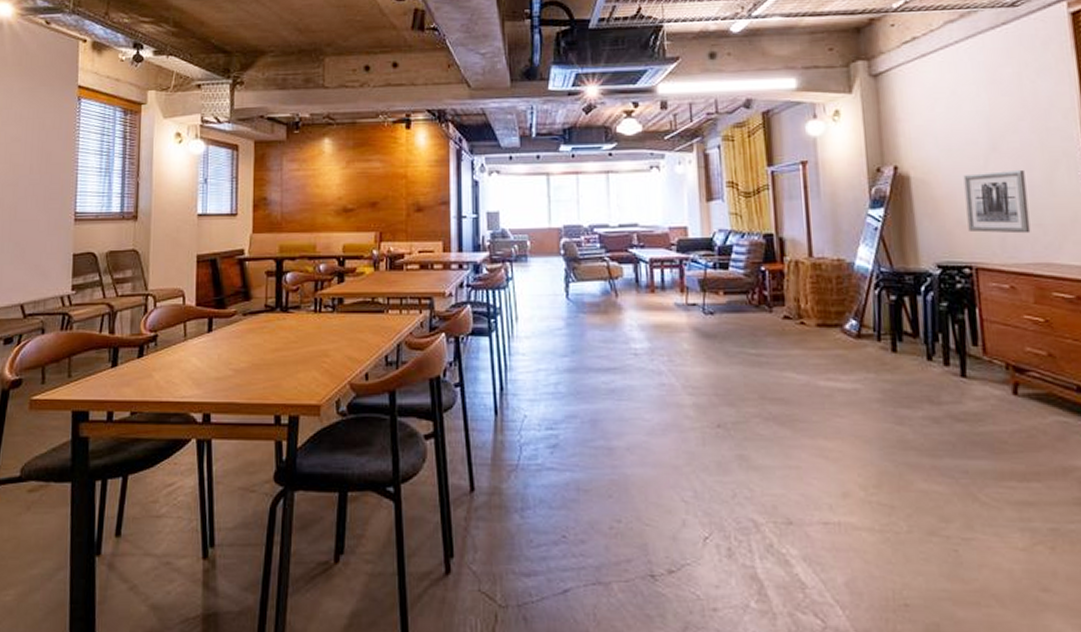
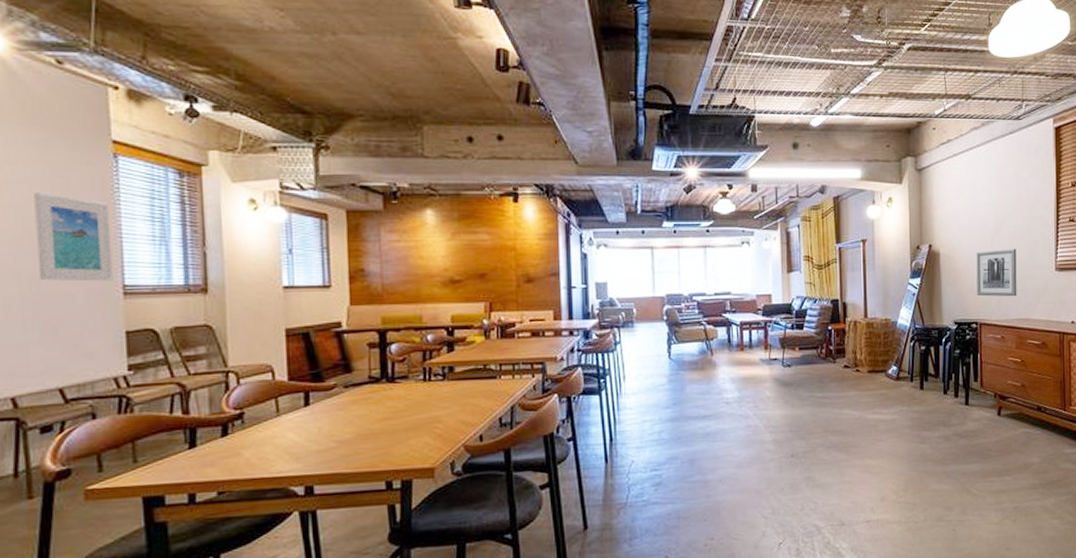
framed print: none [17,132,71,209] -> present [34,192,114,282]

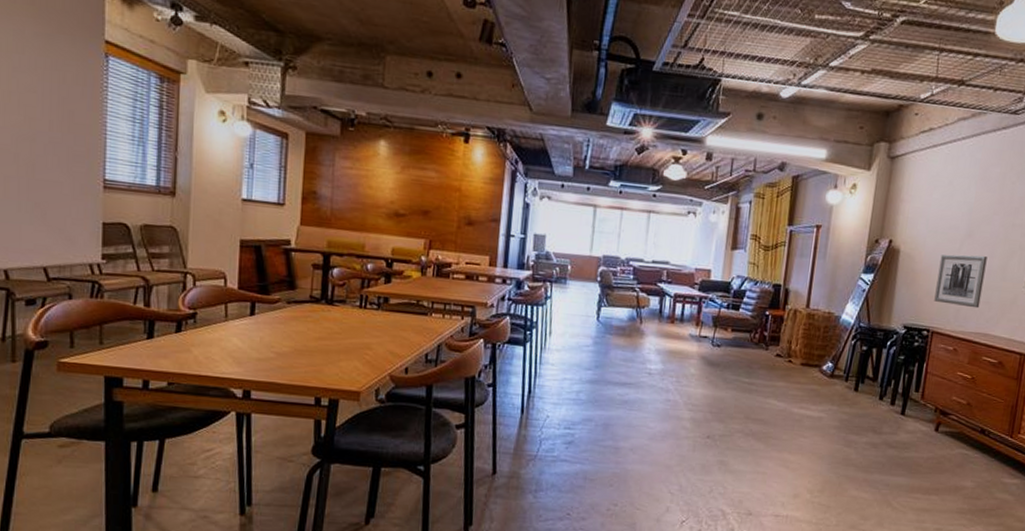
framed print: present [34,192,114,282] -> none [34,83,98,174]

